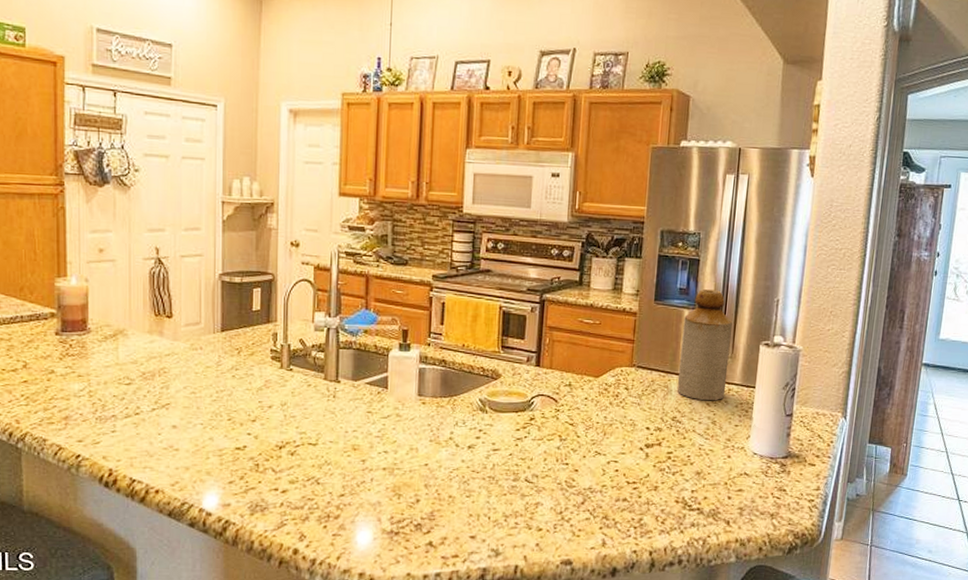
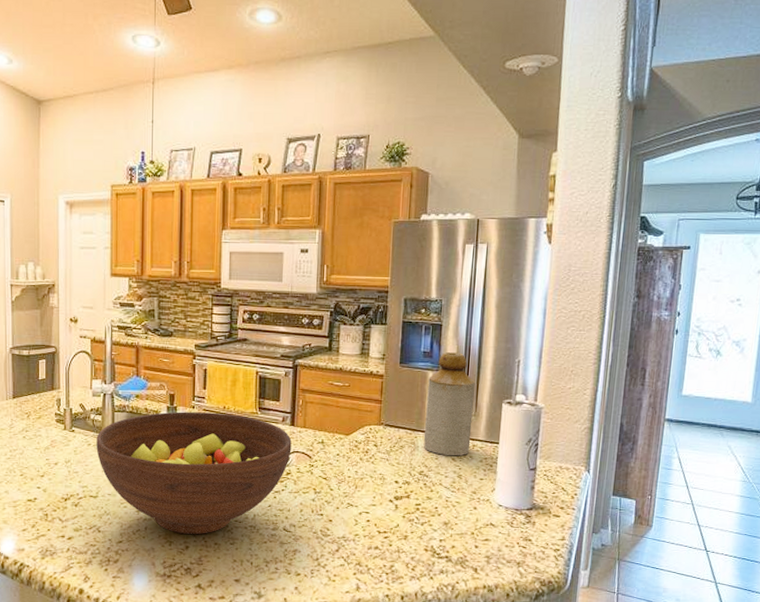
fruit bowl: none [317,349,537,486] -> present [96,411,292,534]

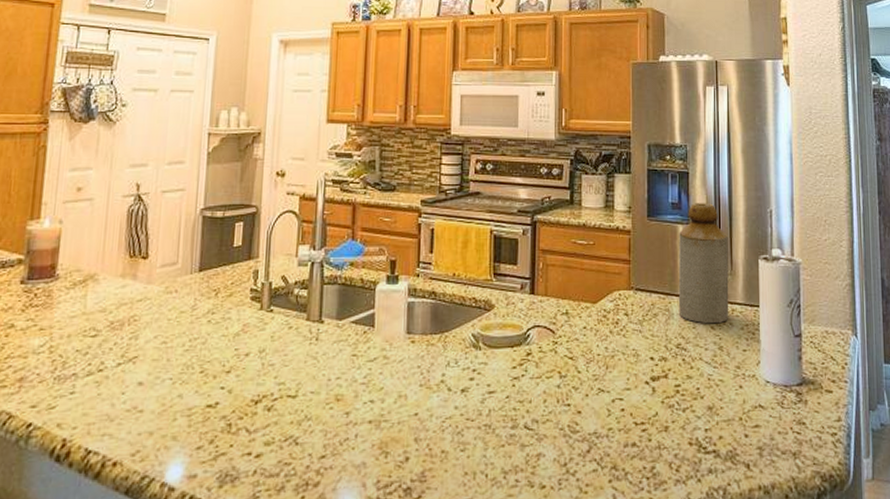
fruit bowl: present [96,411,292,534] -> none [299,281,532,441]

